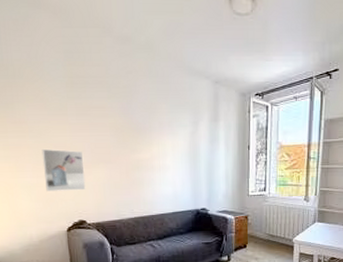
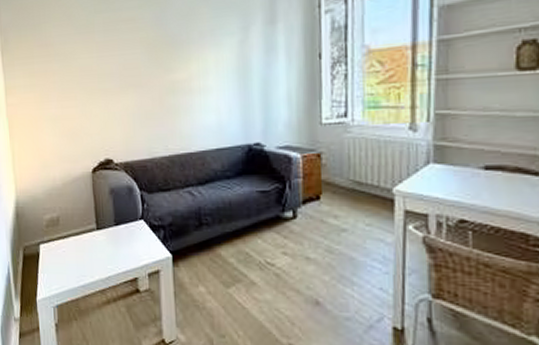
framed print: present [41,148,86,191] -> none [67,74,113,124]

